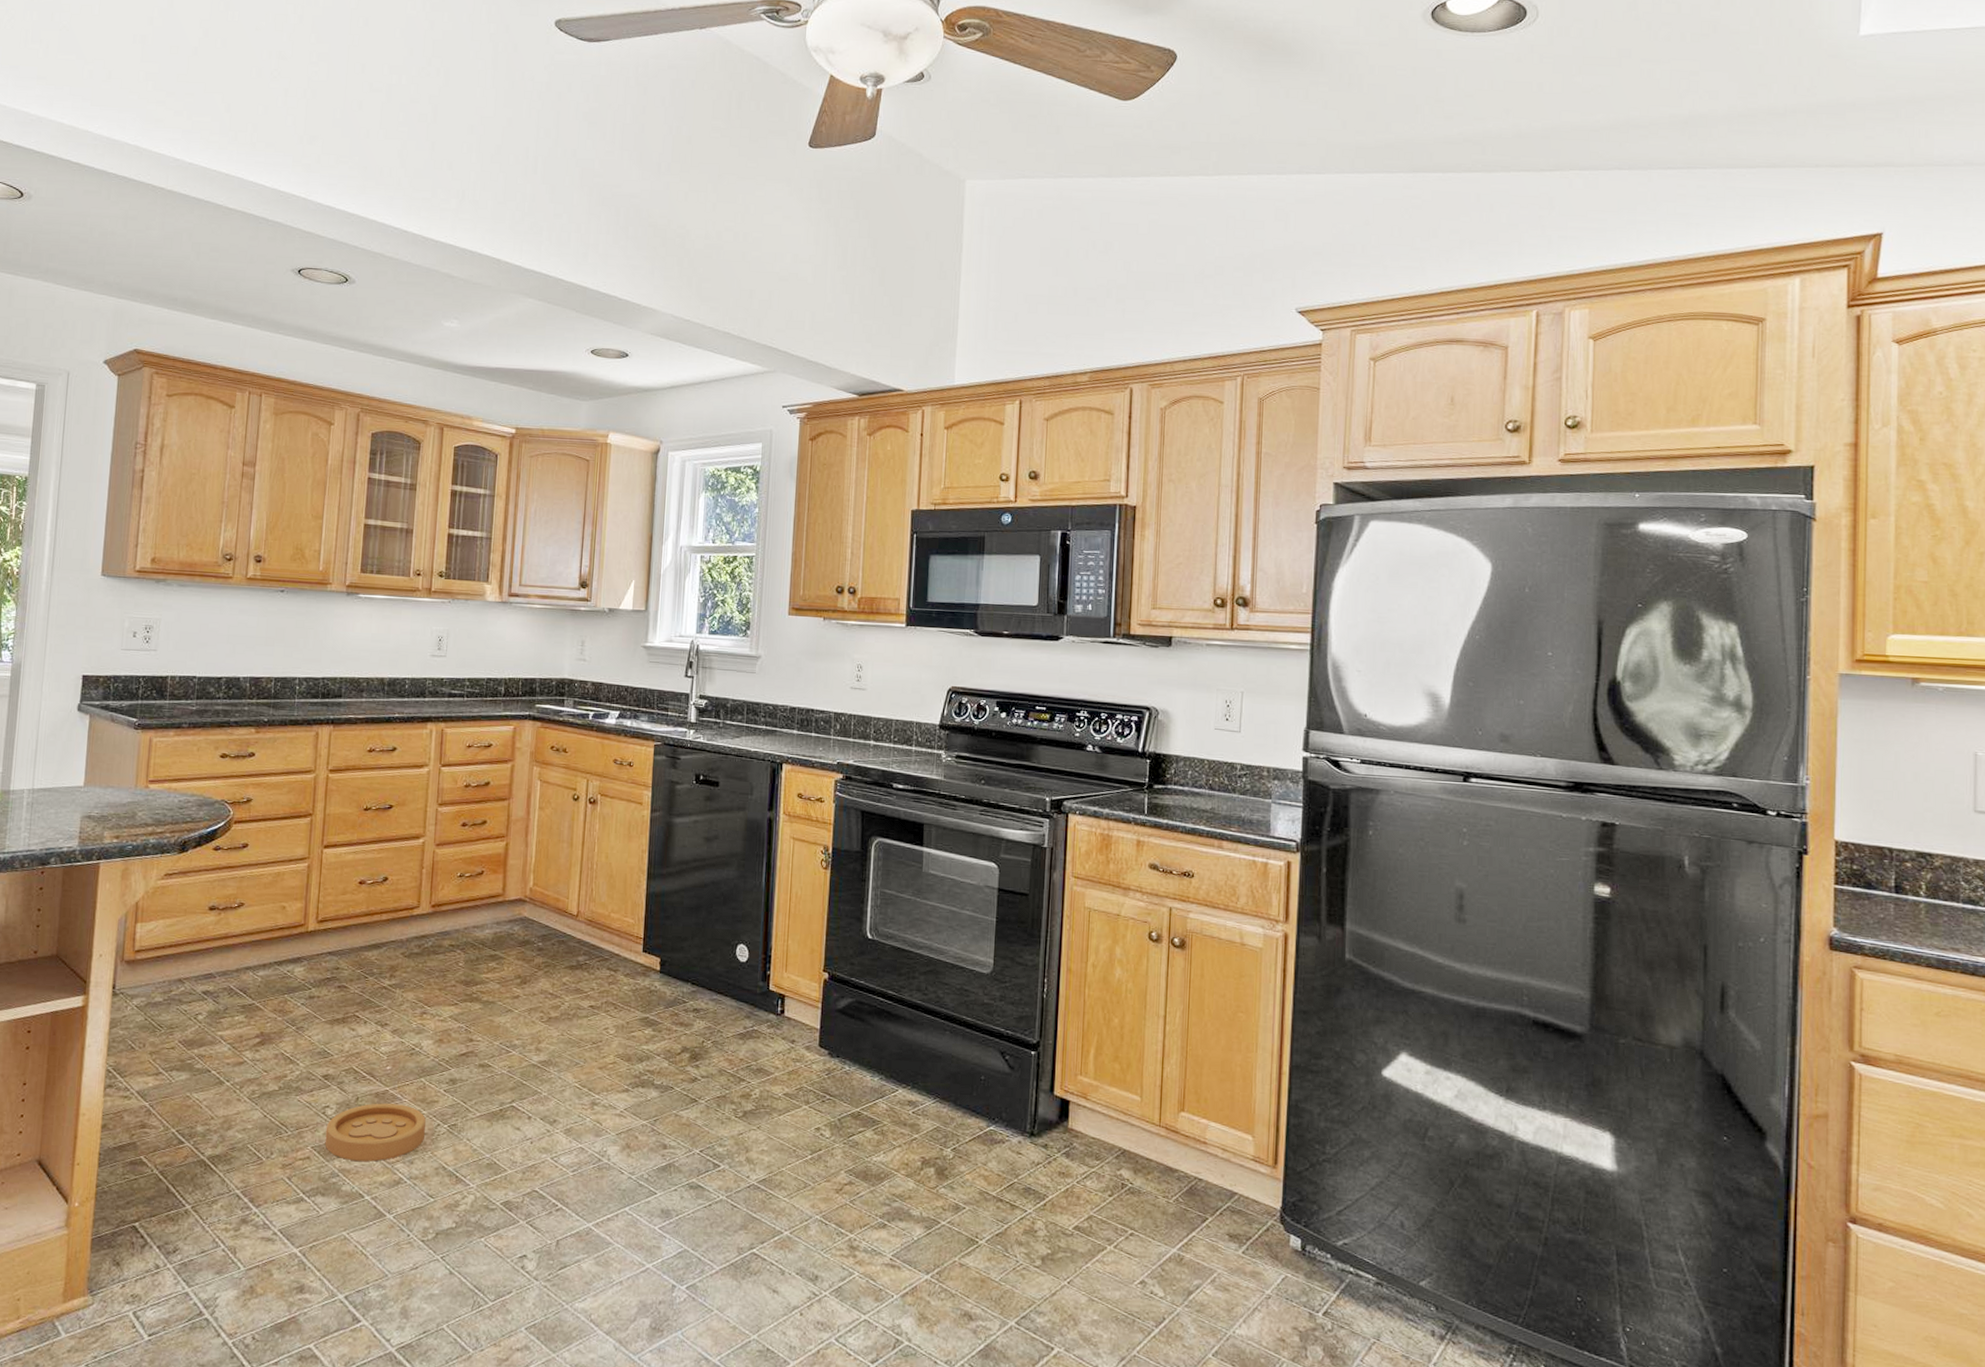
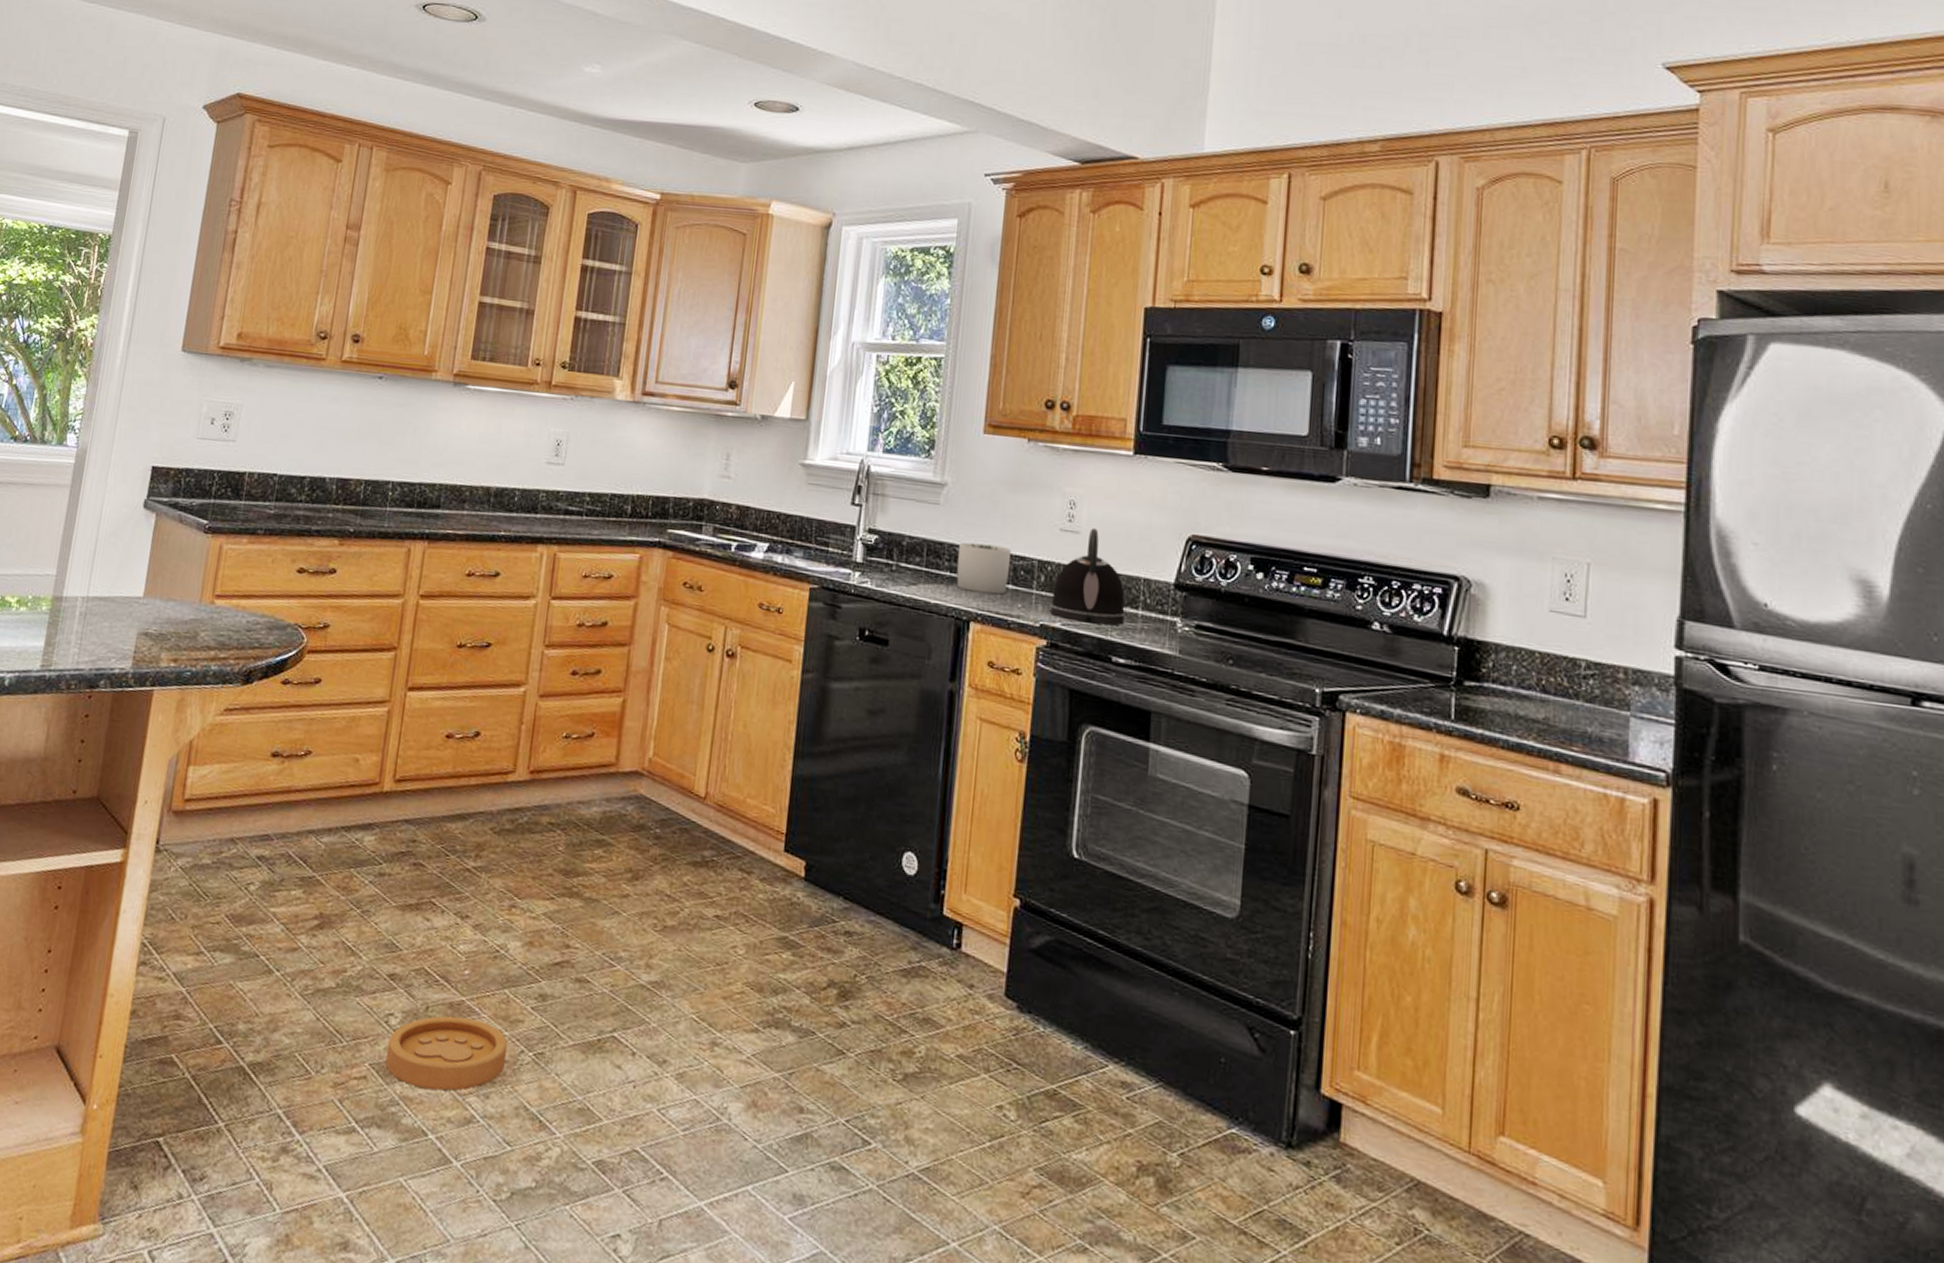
planter: none [771,701,813,742] -> present [956,542,1011,595]
kettle: none [844,685,903,760] -> present [1049,528,1126,626]

